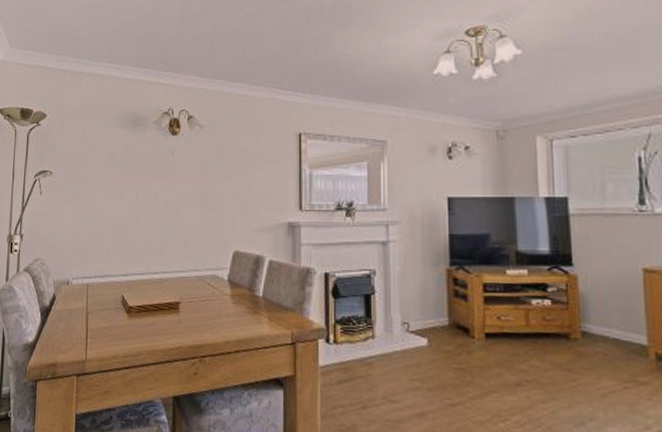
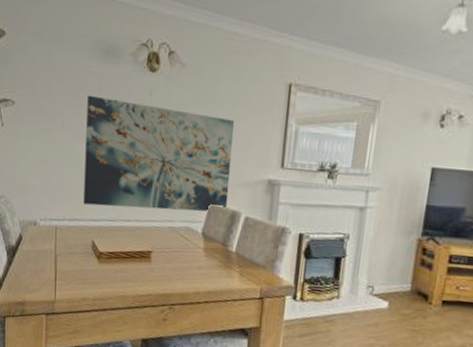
wall art: none [113,160,252,261] -> present [83,95,234,212]

